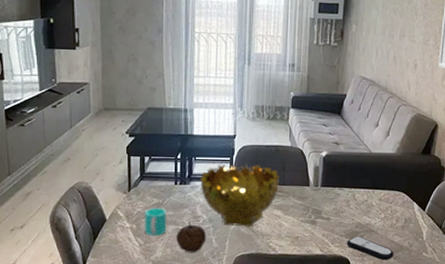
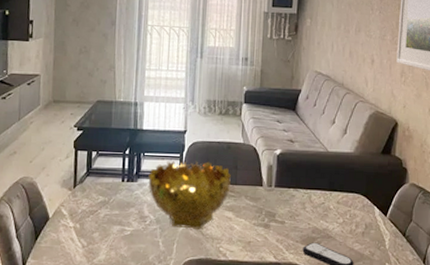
cup: present [145,208,167,235] -> none [88,206,112,236]
fruit: present [176,220,207,253] -> none [121,221,153,257]

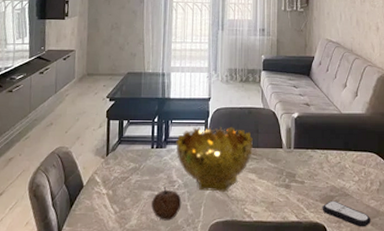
fruit: none [121,221,153,257] -> present [151,186,182,221]

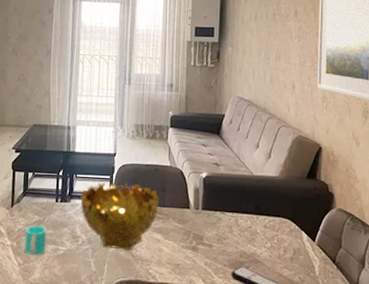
cup: none [120,173,143,202] -> present [24,226,46,255]
fruit: present [151,186,182,221] -> none [55,240,85,277]

